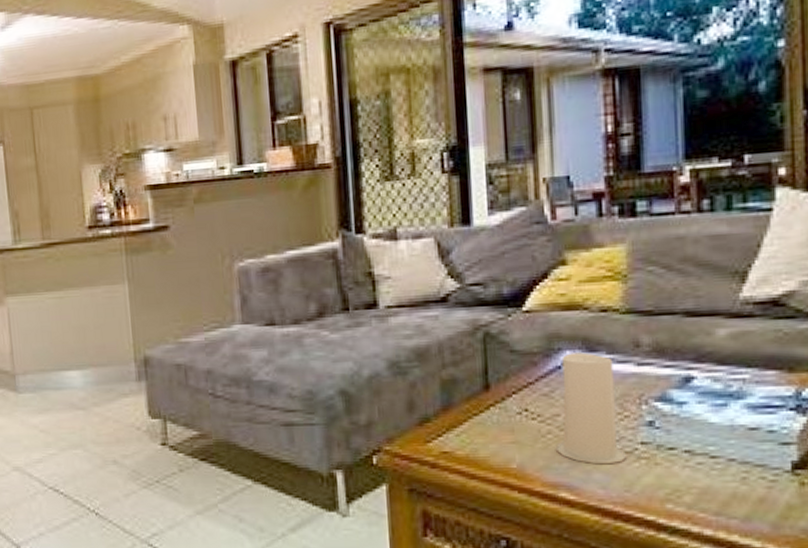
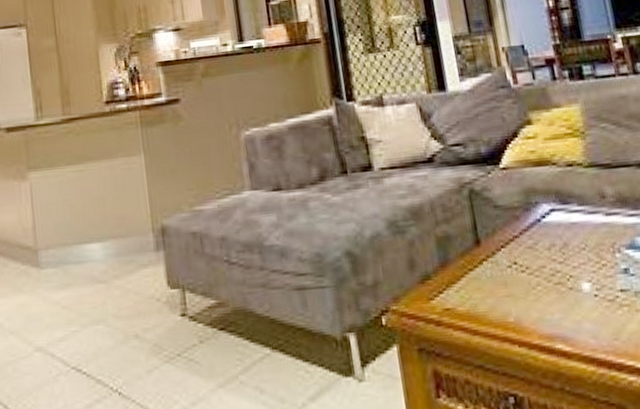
candle: present [556,352,628,465] -> none [540,205,611,314]

